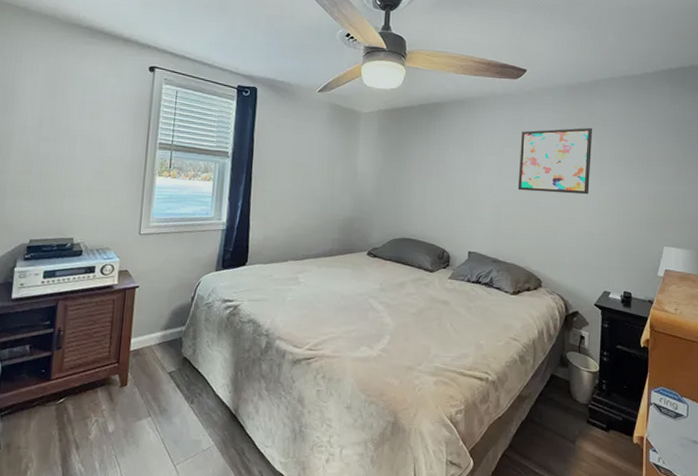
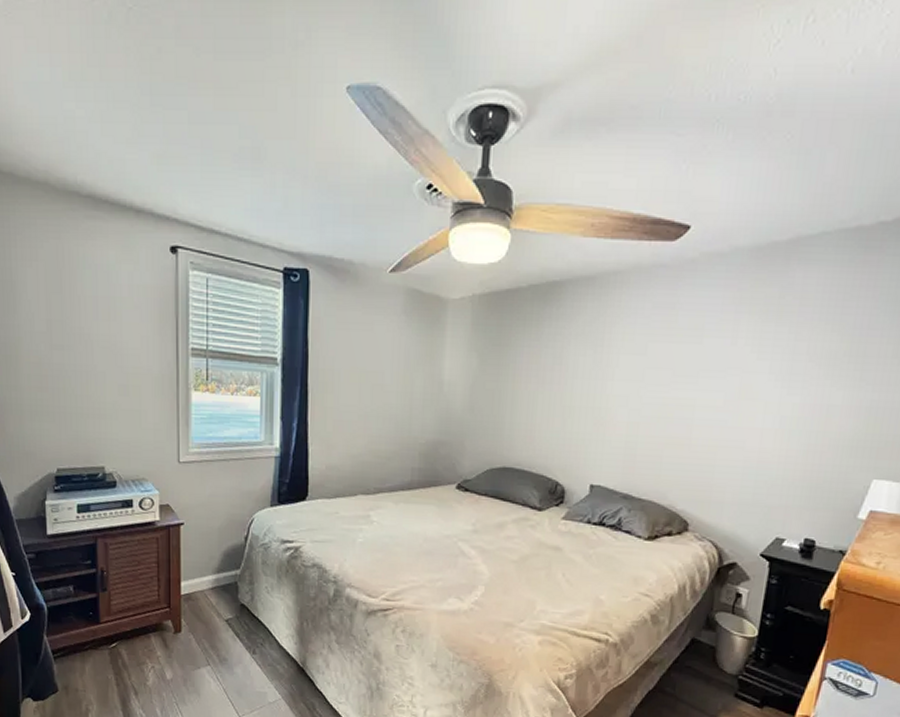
wall art: present [517,127,592,195] -> none [664,310,784,408]

